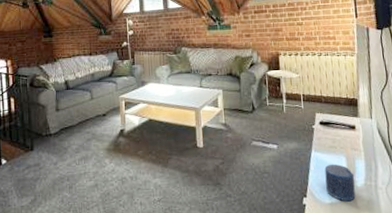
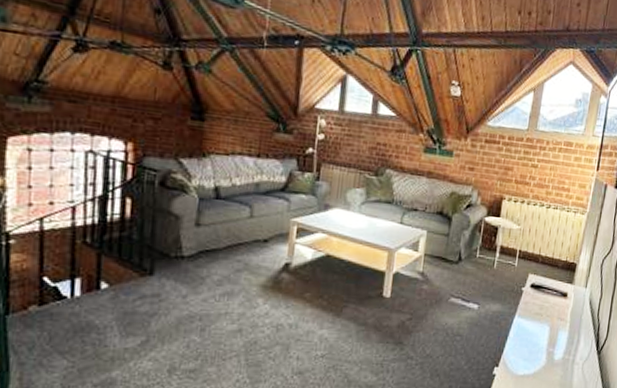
candle: present [324,164,356,202] -> none [521,332,555,375]

